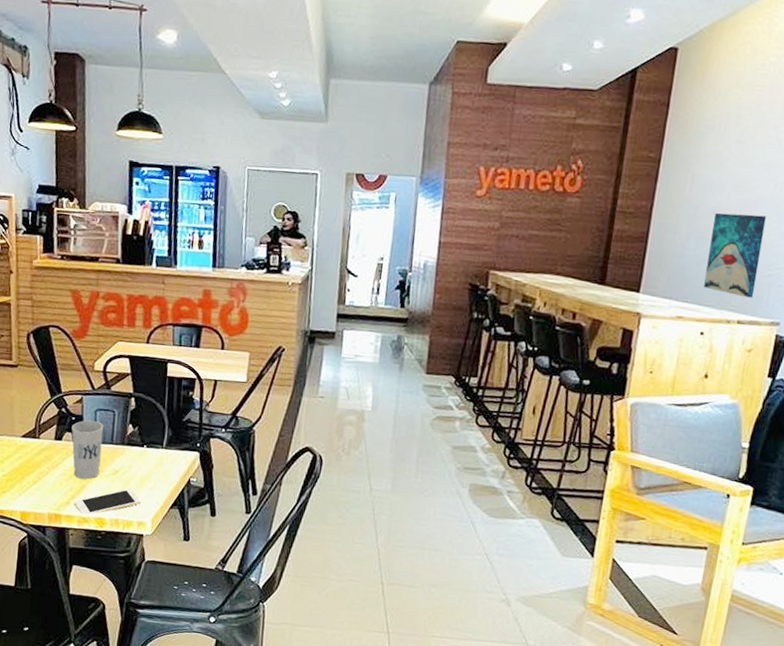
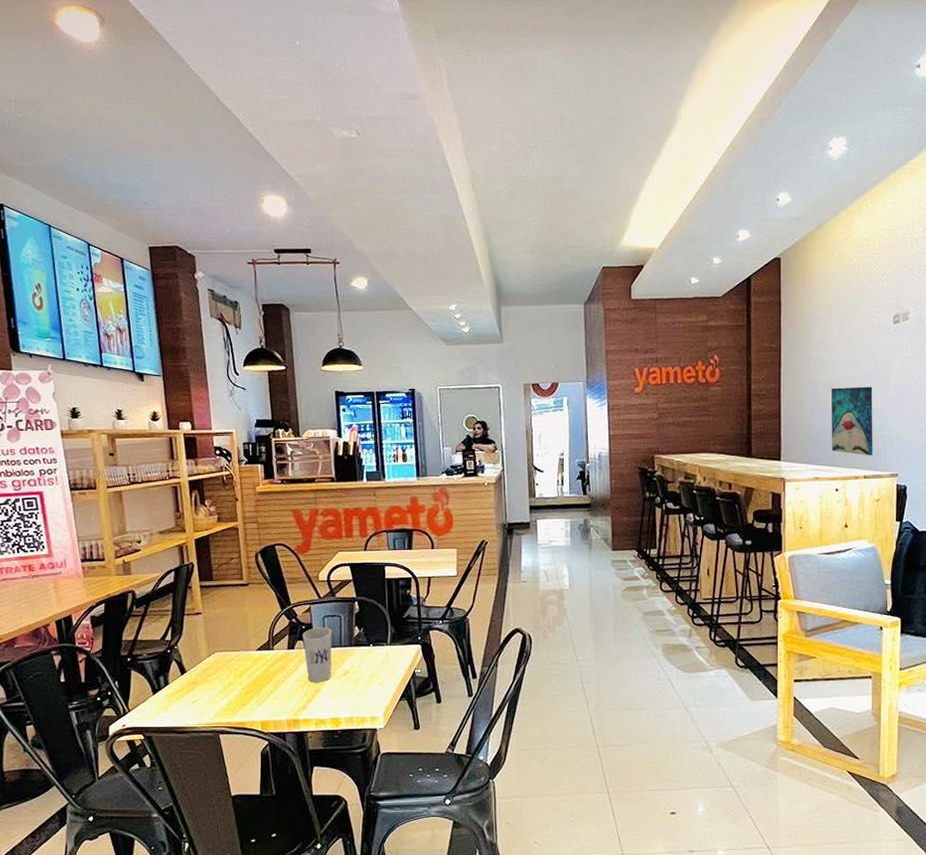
cell phone: present [74,488,141,515] -> none [310,686,372,716]

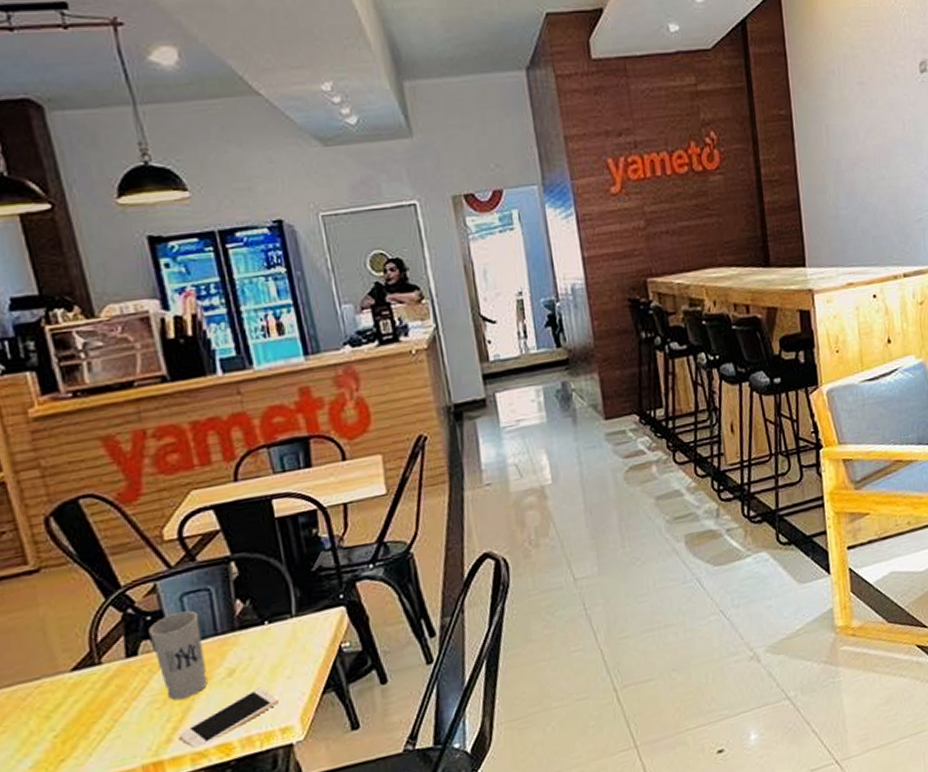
cell phone: none [310,686,372,716] -> present [178,687,279,748]
wall art: present [831,386,873,456] -> none [857,157,912,248]

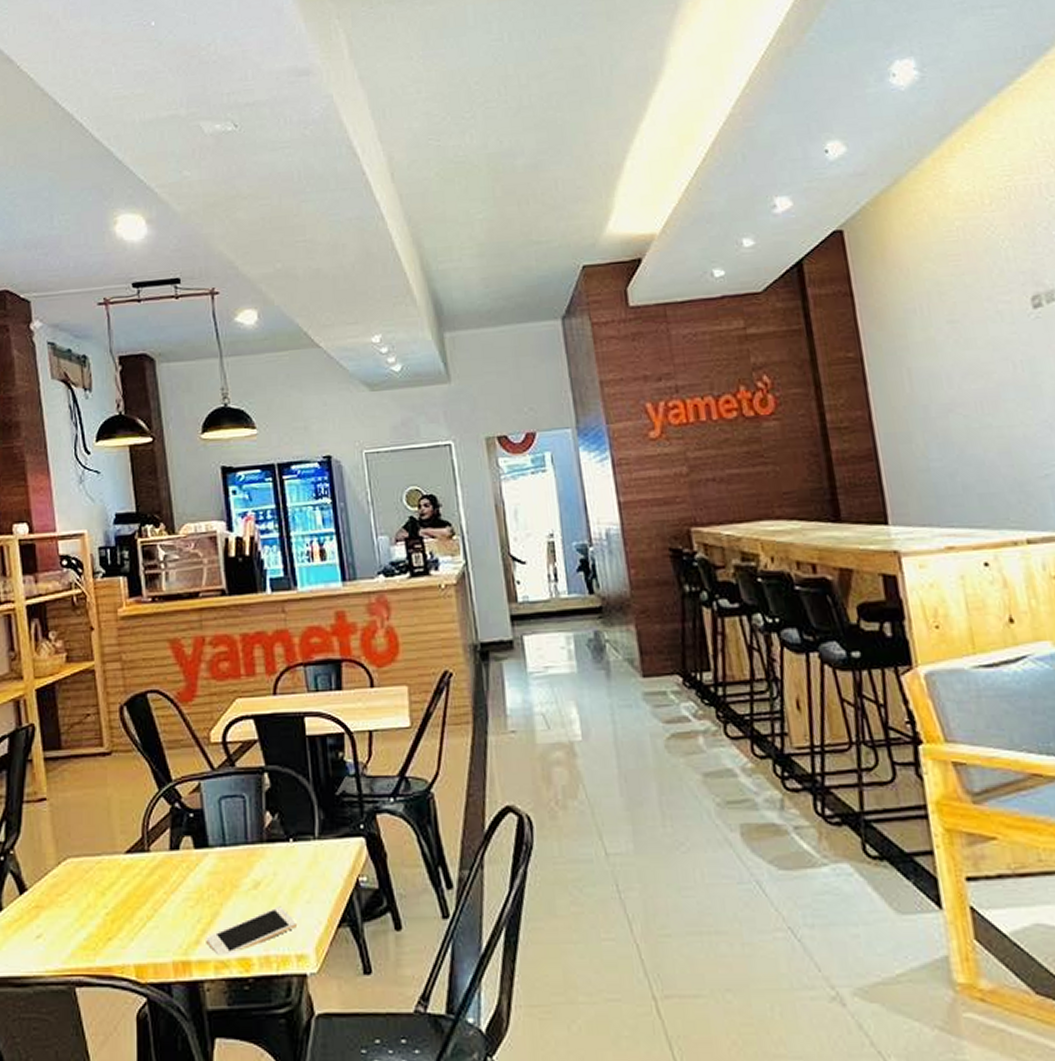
cup: present [148,610,208,701] -> none [190,814,235,902]

